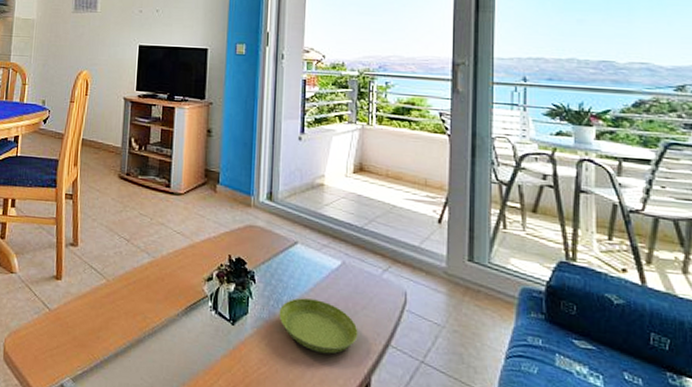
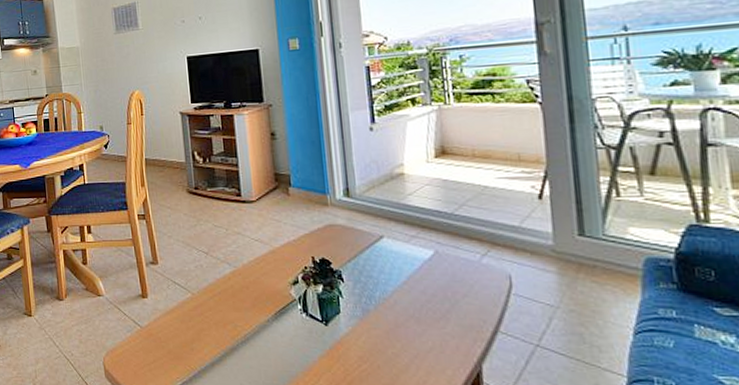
saucer: present [278,298,358,355] -> none [372,292,462,346]

